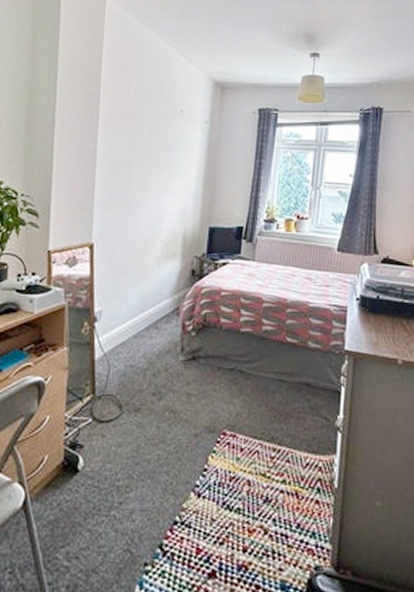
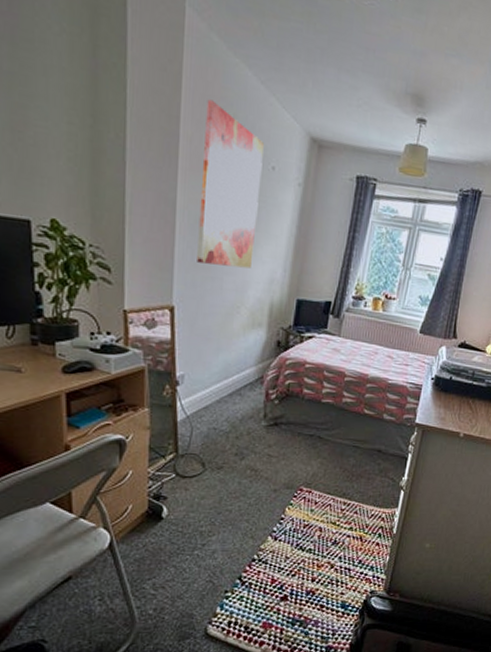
wall art: none [114,63,172,202] -> present [197,99,264,269]

